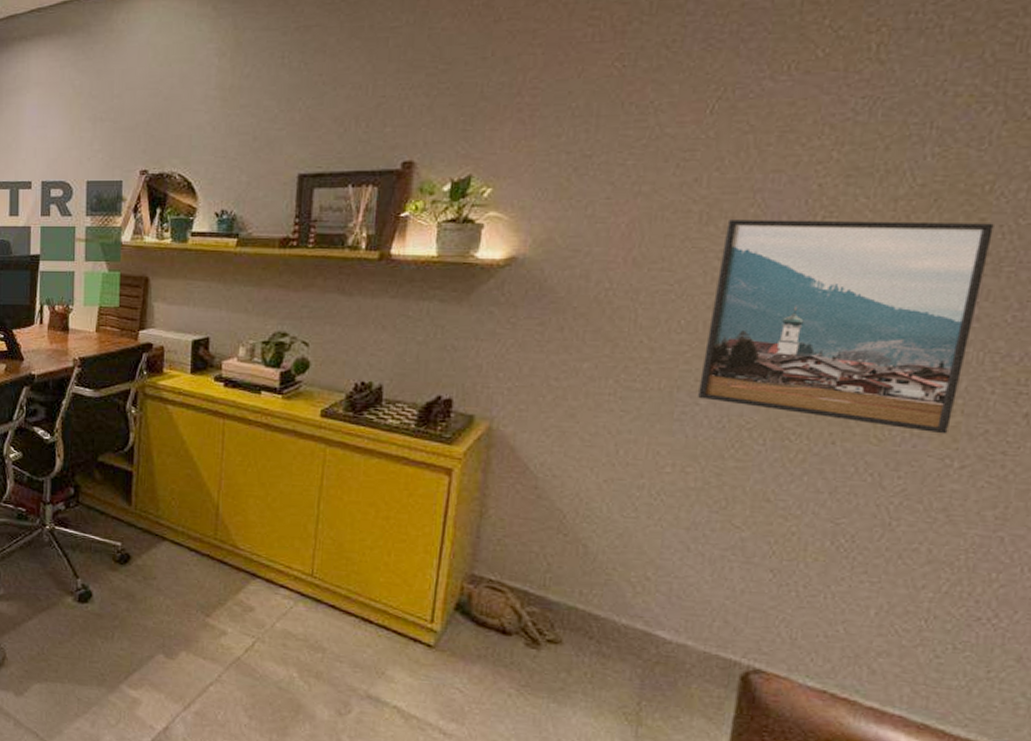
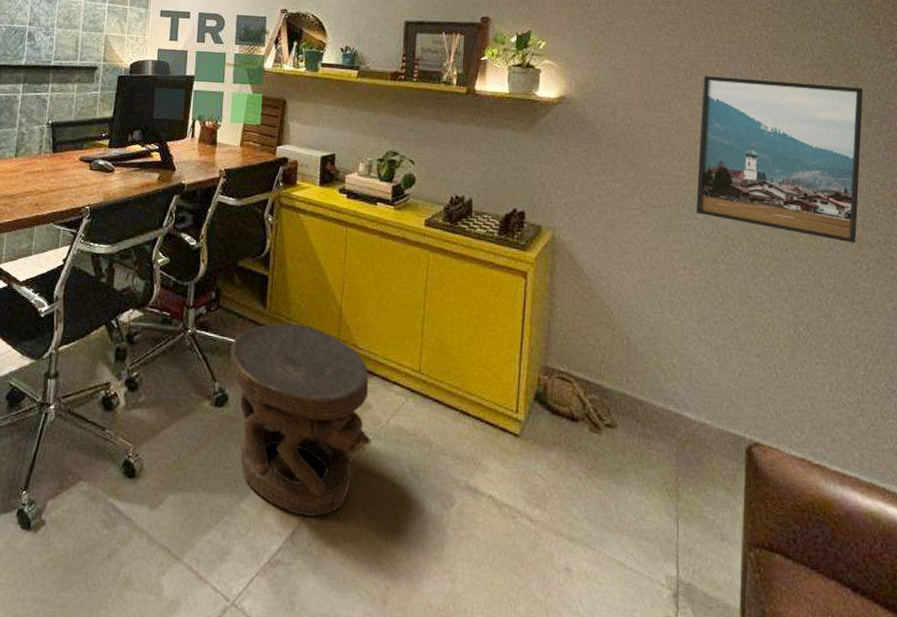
side table: none [93,520,253,714] -> present [230,323,371,517]

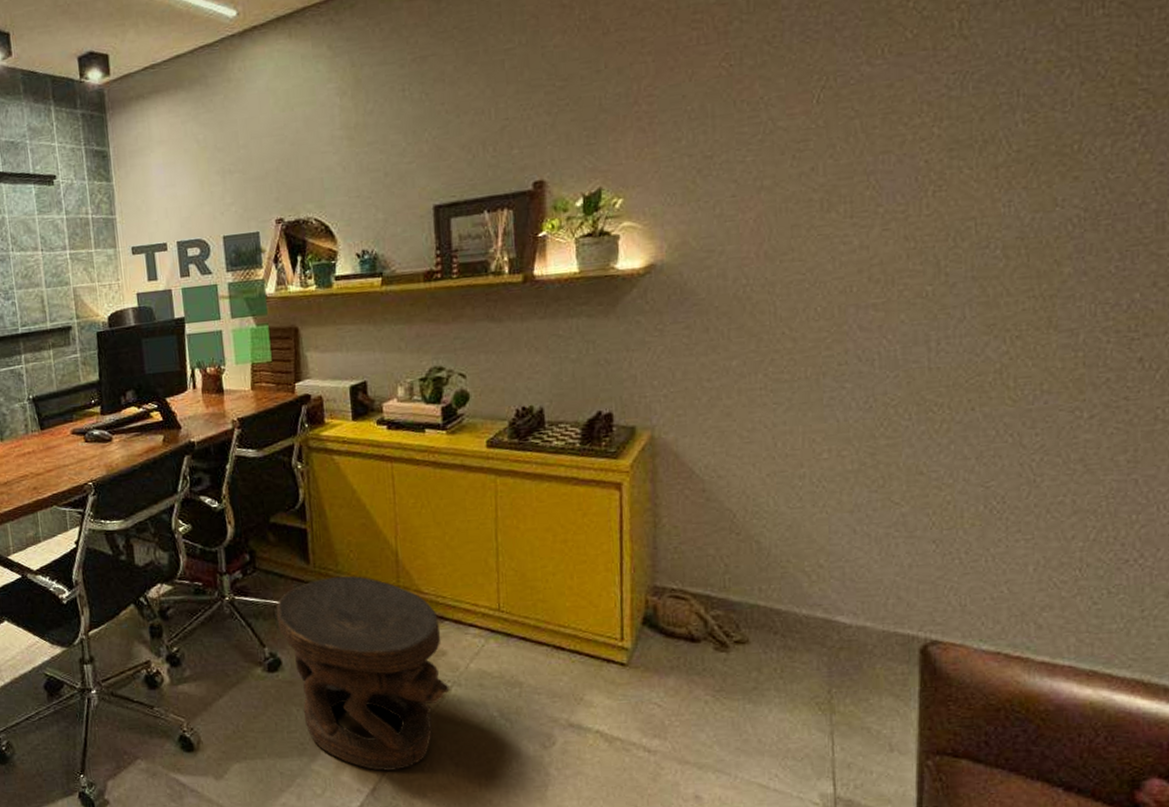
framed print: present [696,76,863,244] -> none [842,180,1087,388]

